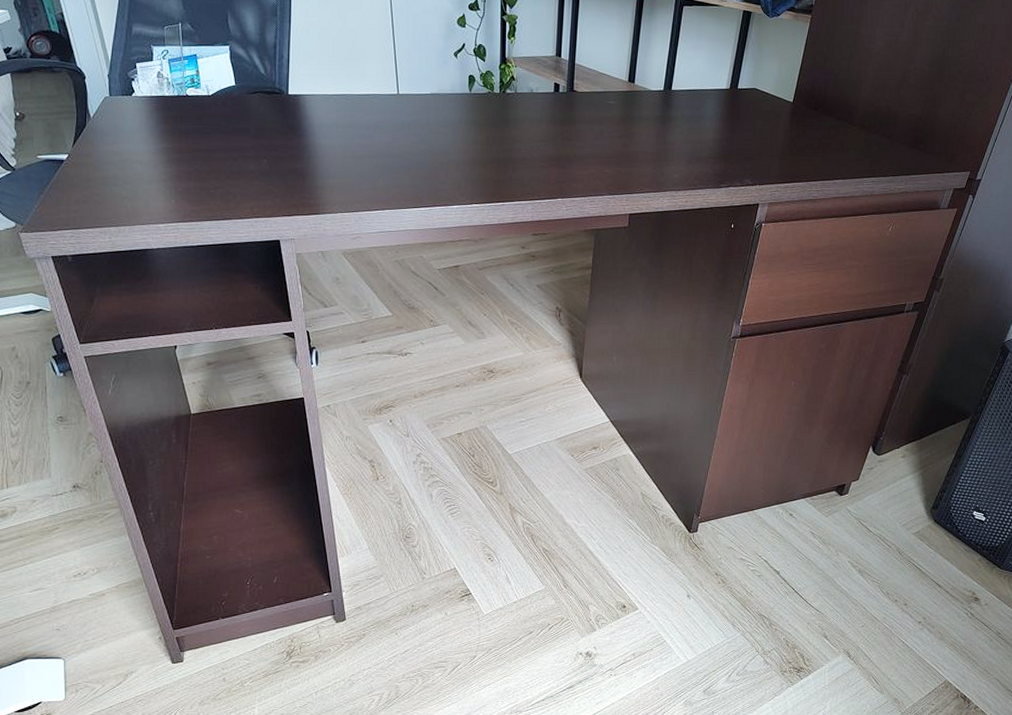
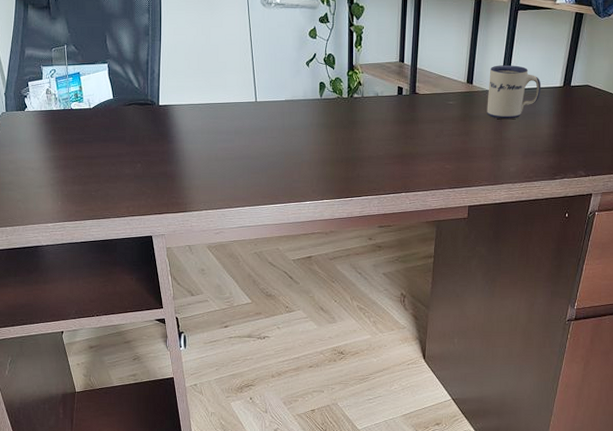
mug: none [649,64,707,123] -> present [487,65,541,120]

